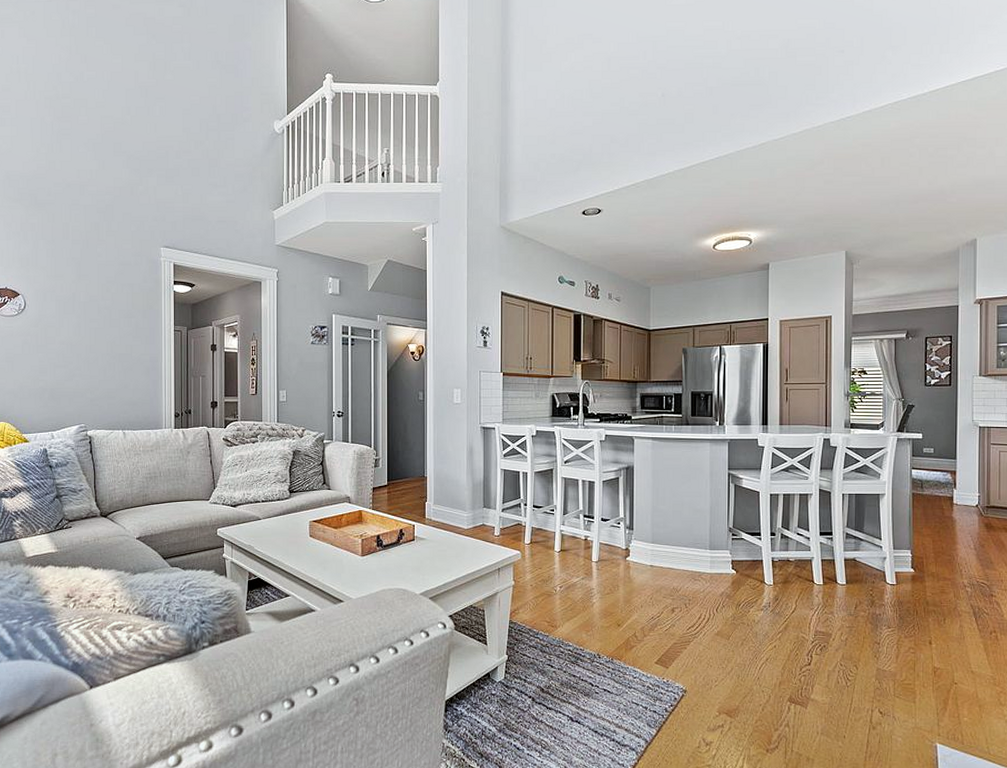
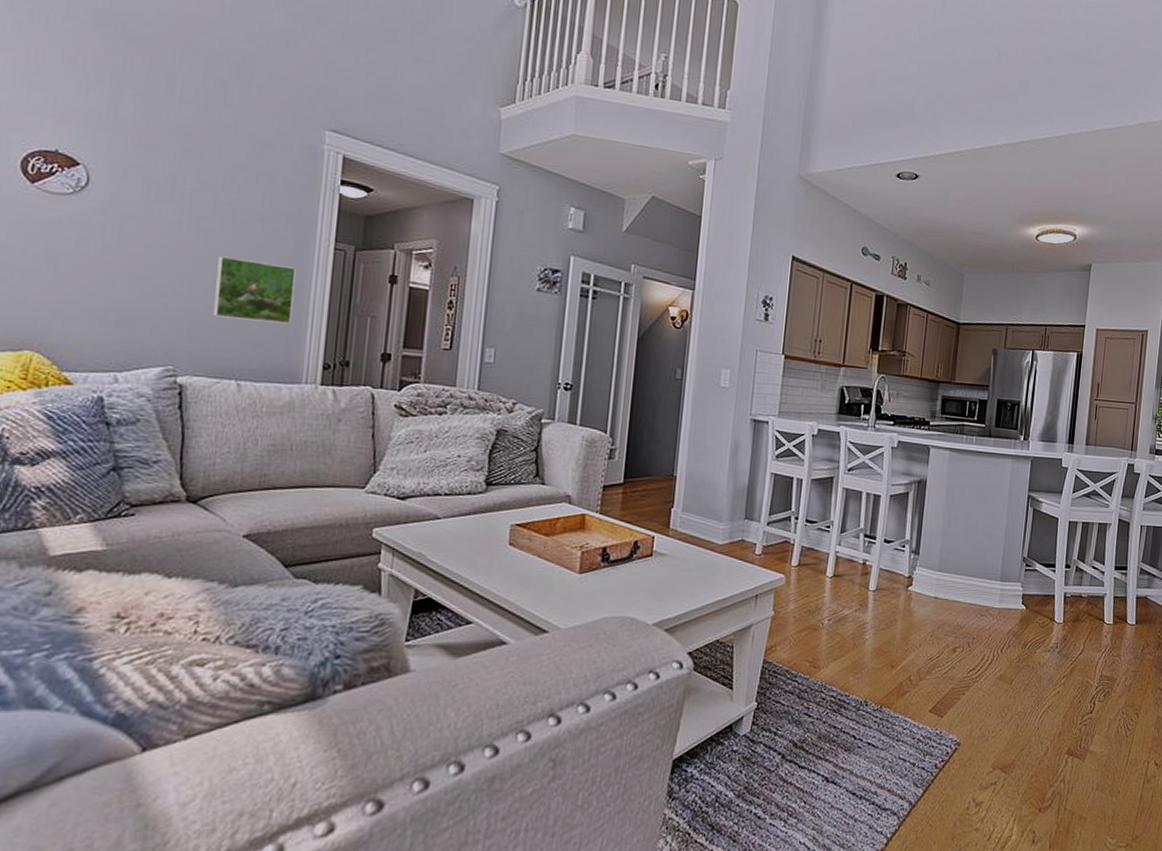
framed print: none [104,345,152,387] -> present [213,256,296,324]

